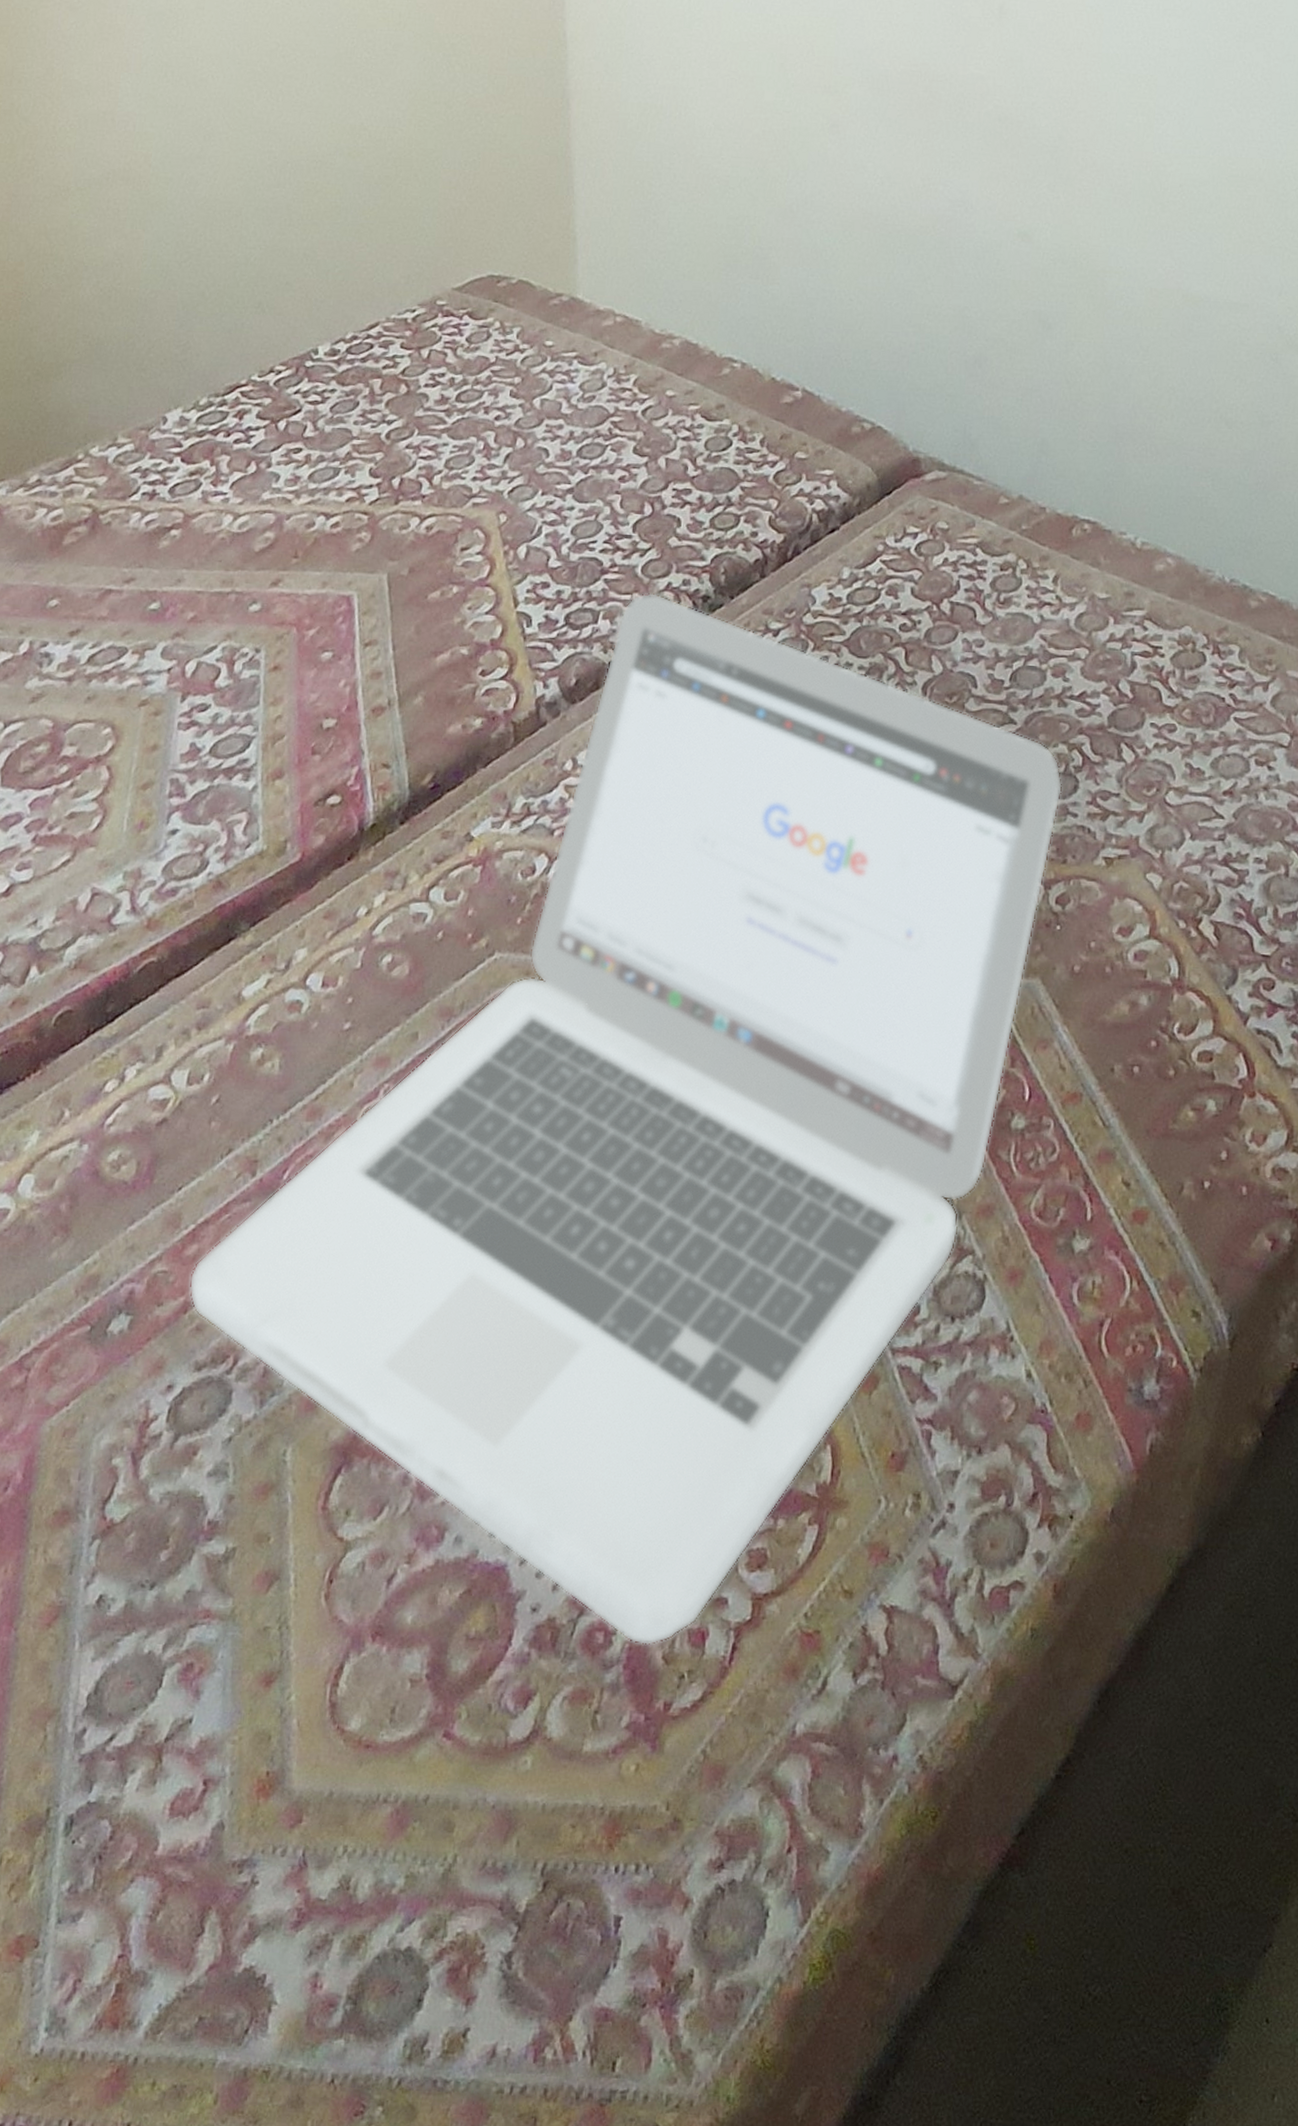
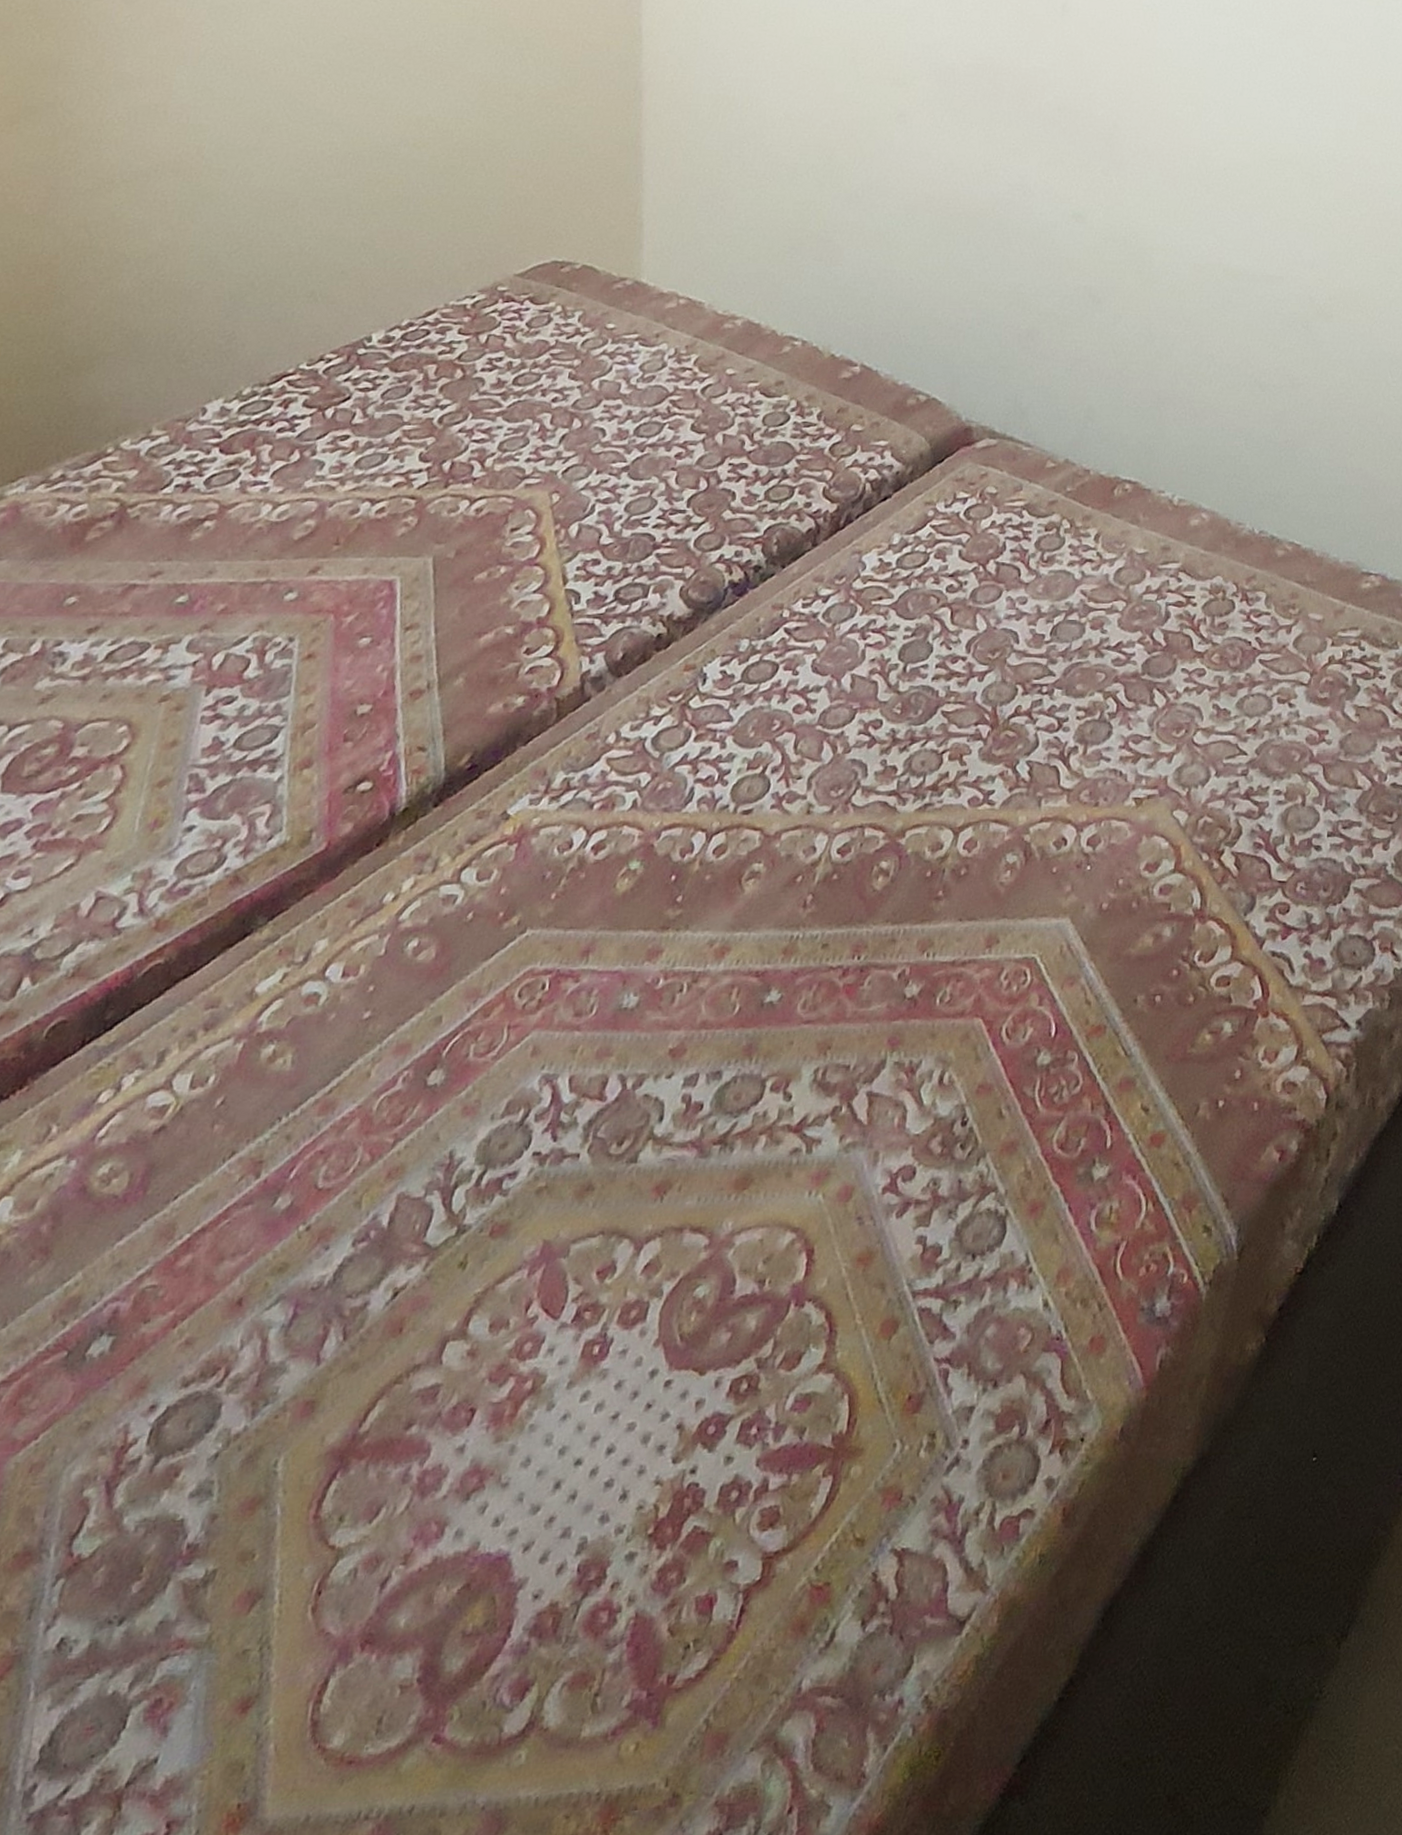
laptop: present [188,593,1063,1645] -> none [179,566,1098,1619]

